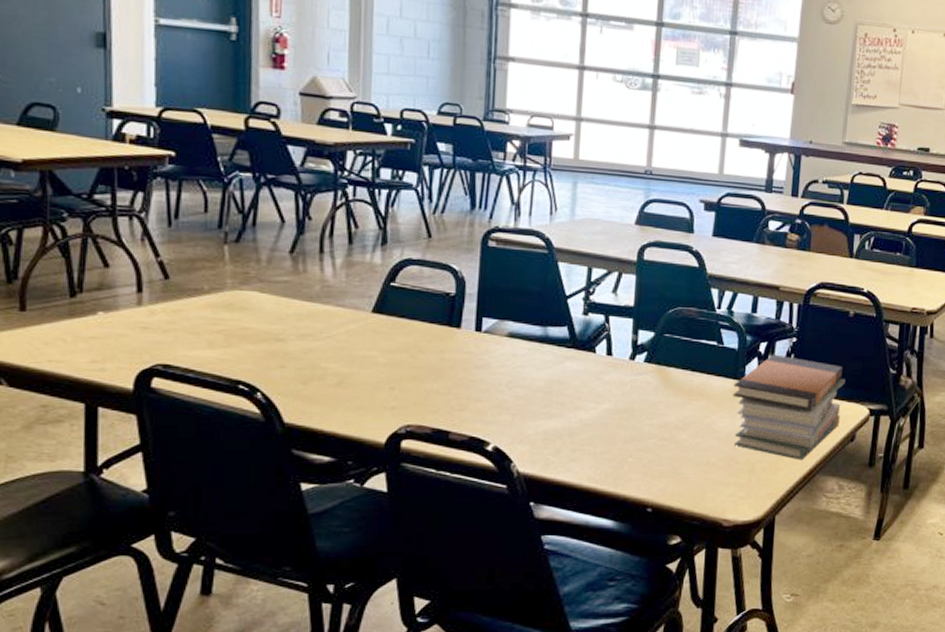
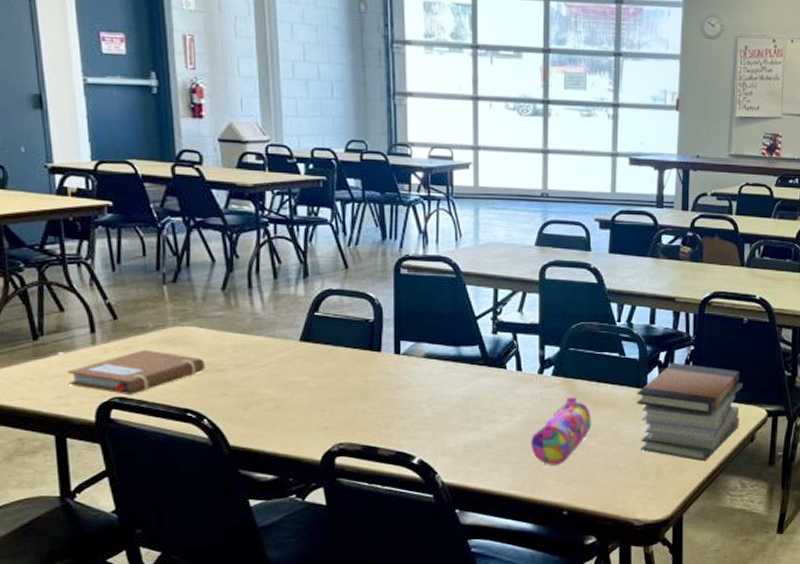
notebook: none [107,313,264,362] -> present [68,349,205,394]
pencil case: none [617,385,684,458] -> present [531,397,592,465]

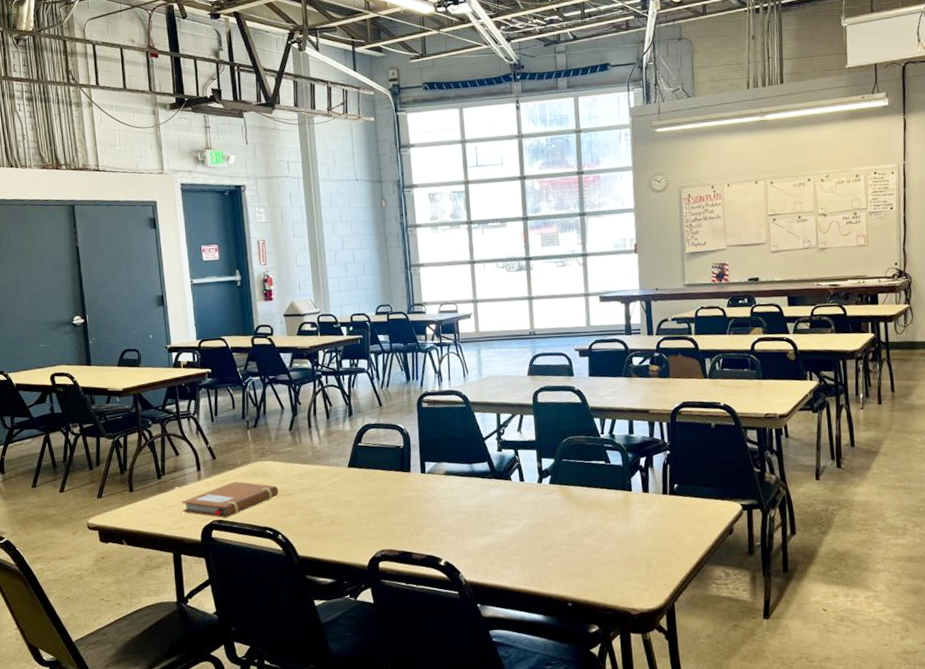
pencil case: present [531,397,592,465] -> none [536,501,587,562]
book stack: present [637,362,743,462] -> none [623,466,718,554]

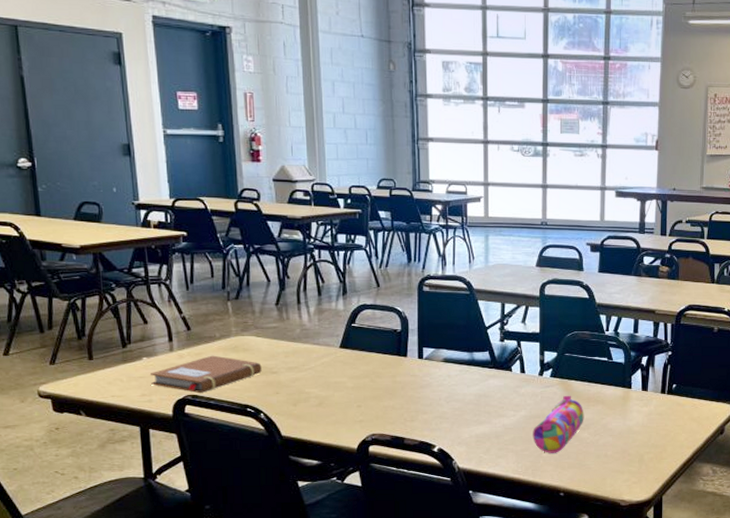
pencil case: none [536,501,587,562] -> present [533,395,584,453]

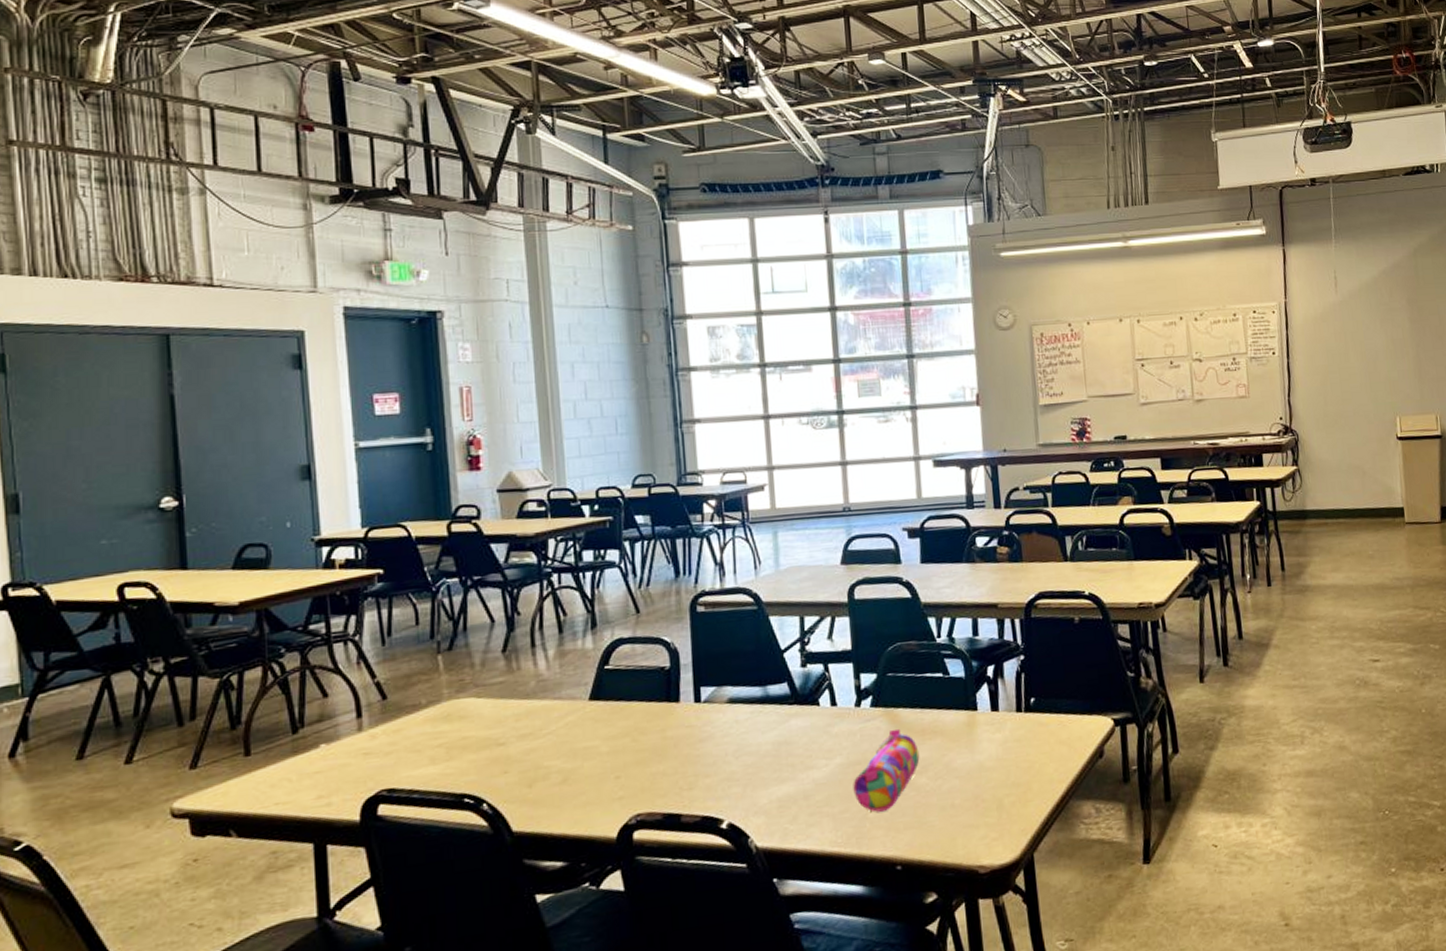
notebook: present [151,355,262,393] -> none [331,729,484,785]

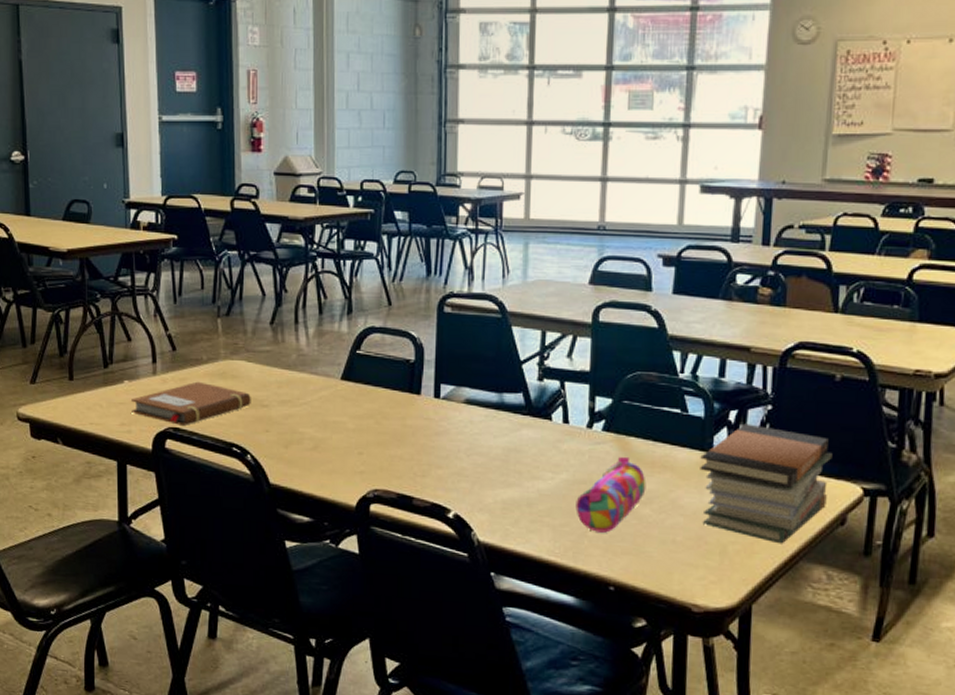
notebook: none [331,729,484,785] -> present [131,381,251,425]
book stack: none [966,676,1085,788] -> present [700,423,833,544]

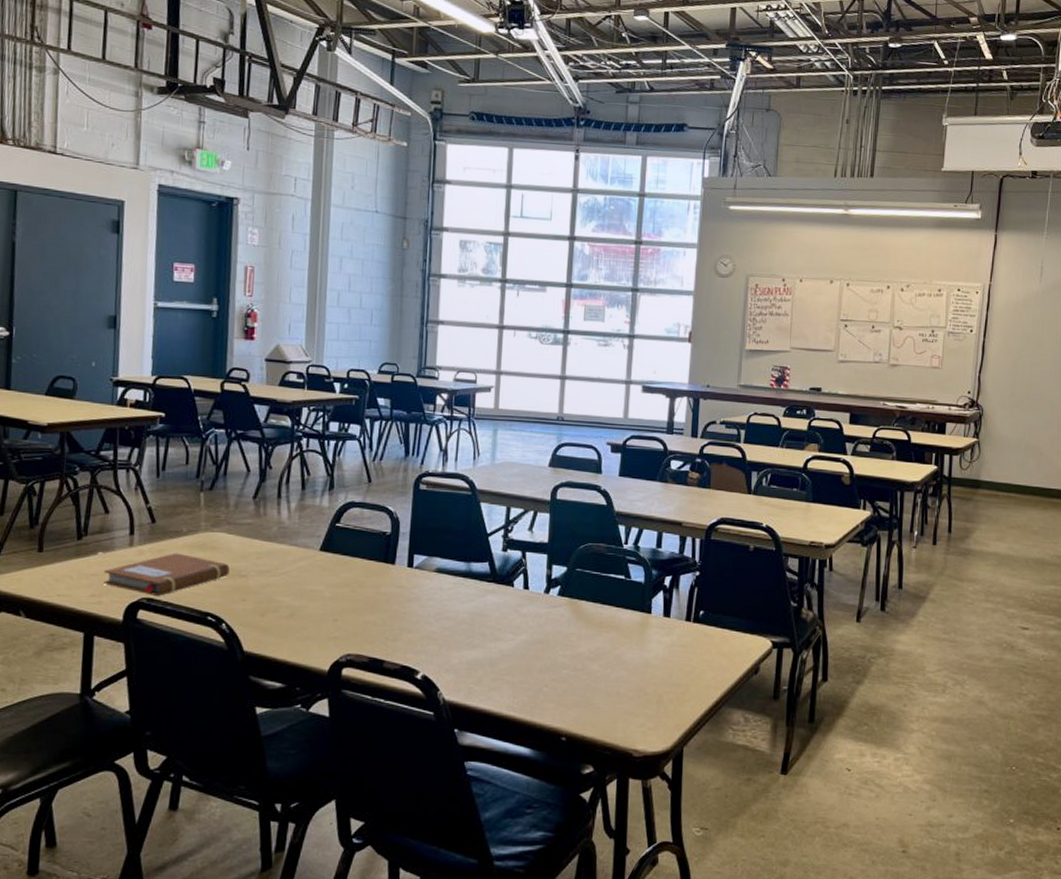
pencil case: present [576,456,646,533] -> none [533,618,595,688]
book stack: present [700,423,833,544] -> none [640,587,748,692]

